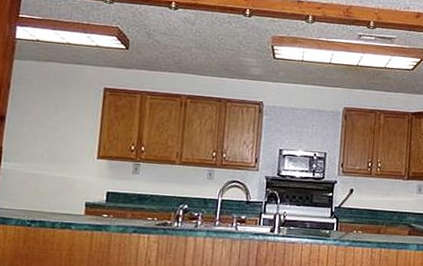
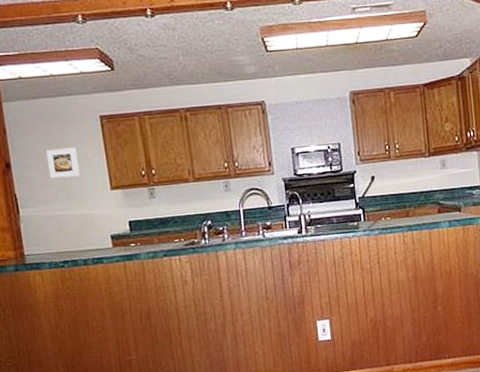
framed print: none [40,110,74,140] -> present [46,147,80,179]

